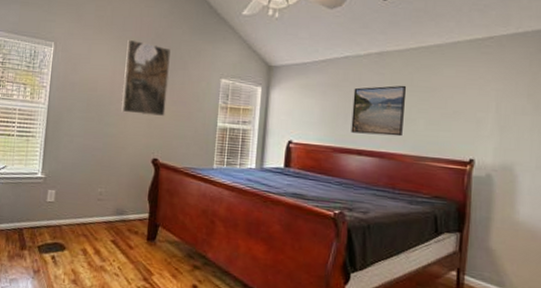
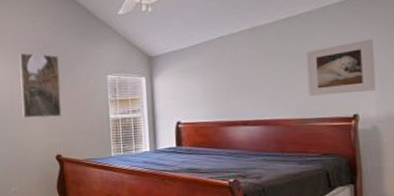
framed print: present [351,85,407,137] -> none [232,55,284,106]
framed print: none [427,82,499,137] -> present [306,38,376,96]

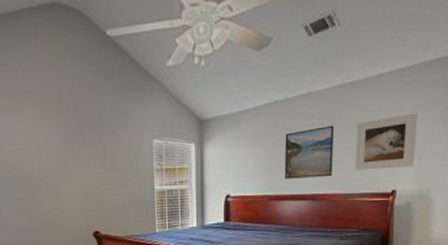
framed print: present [19,52,62,118] -> none [47,106,100,188]
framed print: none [232,55,284,106] -> present [284,125,335,179]

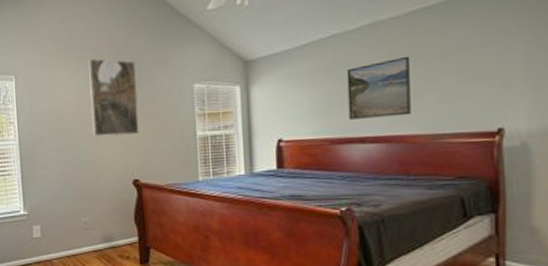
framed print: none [47,106,100,188] -> present [88,58,139,137]
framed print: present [355,113,418,170] -> none [440,34,528,107]

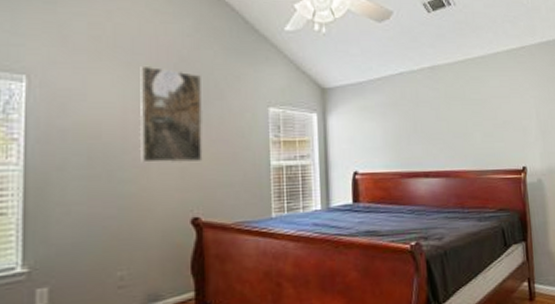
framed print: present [346,56,411,120] -> none [412,99,463,154]

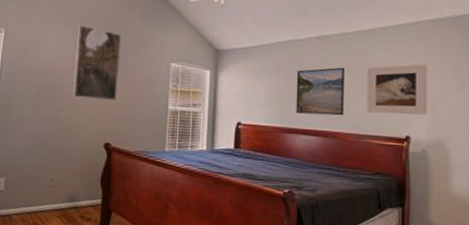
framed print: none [412,99,463,154] -> present [296,67,345,116]
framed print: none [481,90,539,146] -> present [366,64,427,115]

